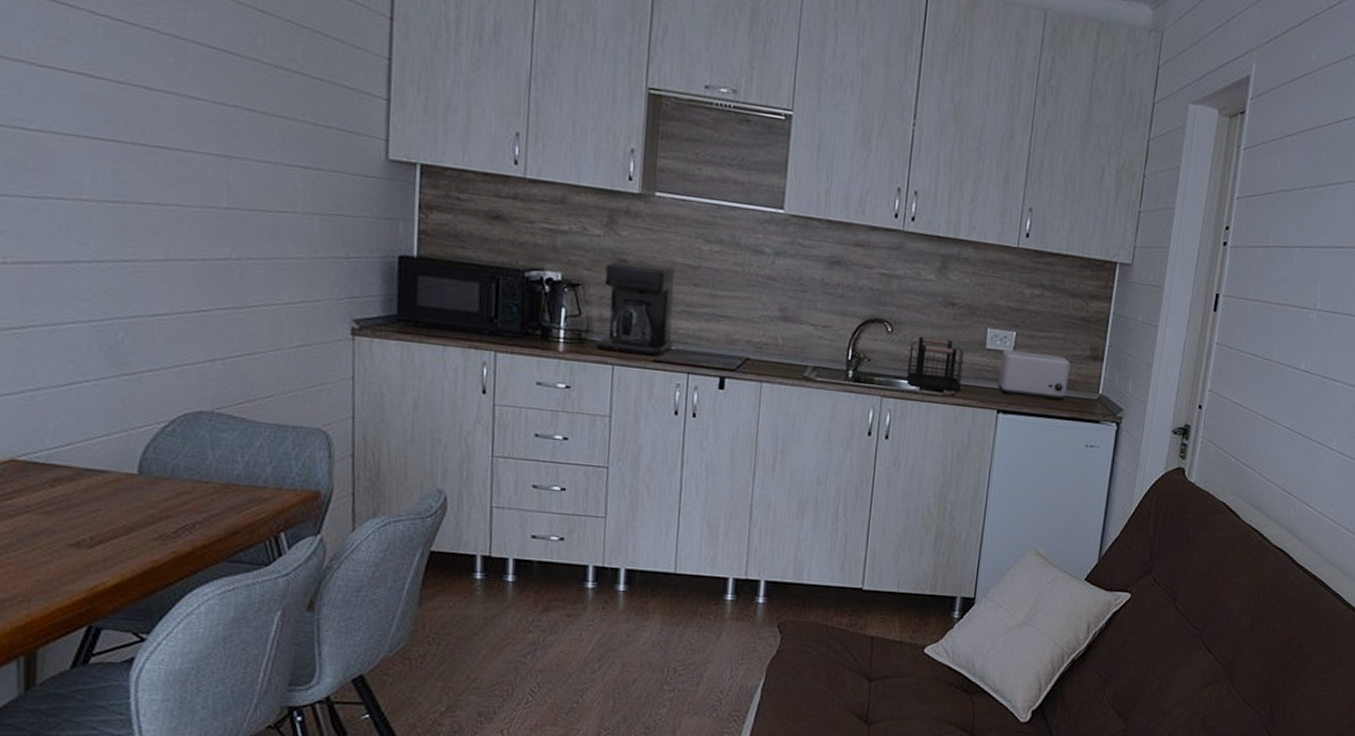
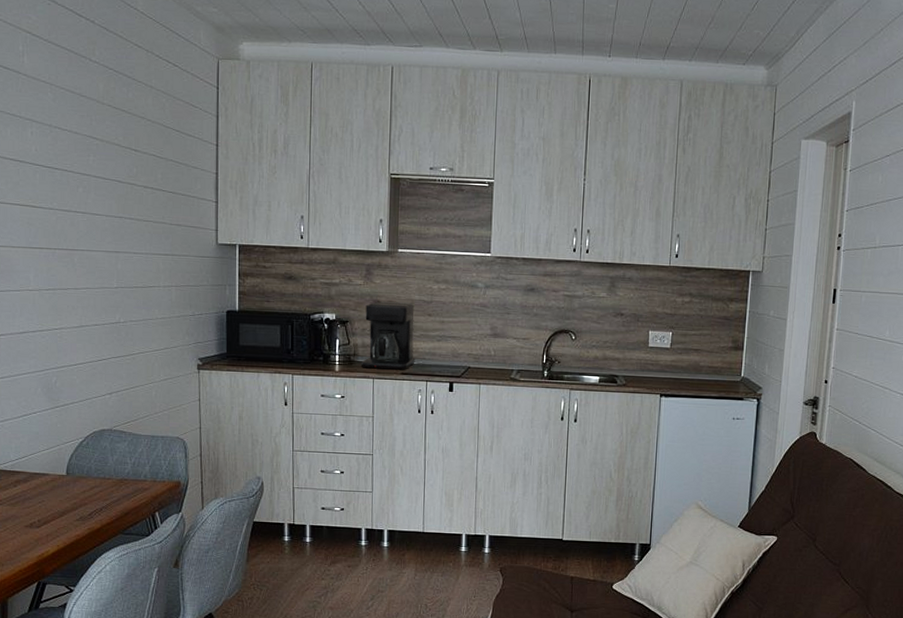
dish rack: present [906,336,965,392] -> none [588,341,632,383]
toaster: present [998,349,1071,401] -> none [660,346,717,384]

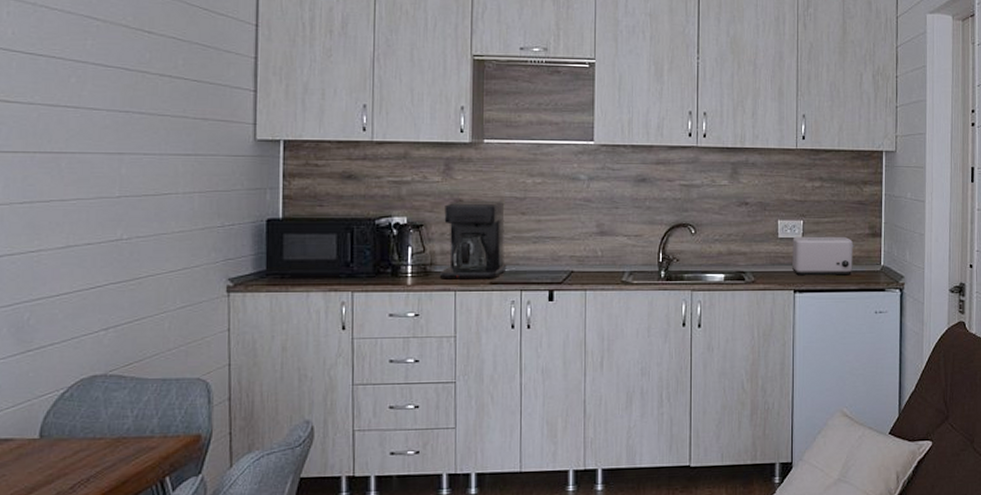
toaster: none [660,346,717,384] -> present [792,236,854,276]

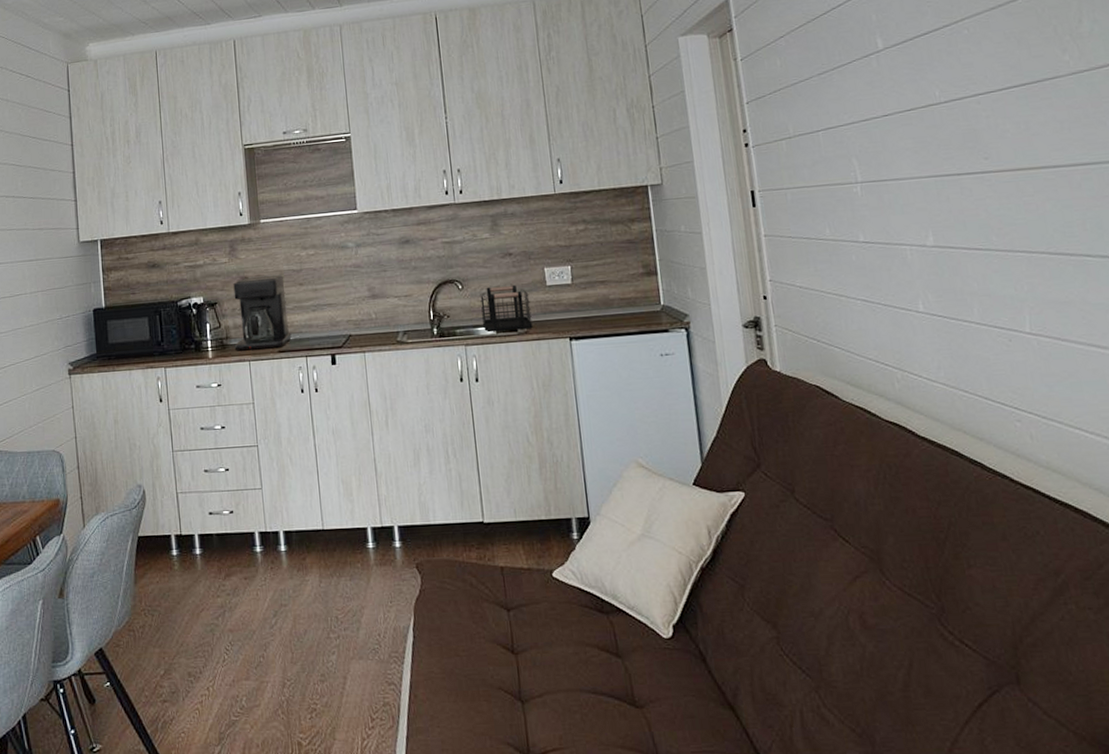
dish rack: none [712,234,760,279] -> present [480,284,533,332]
toaster: present [792,236,854,276] -> none [562,278,630,323]

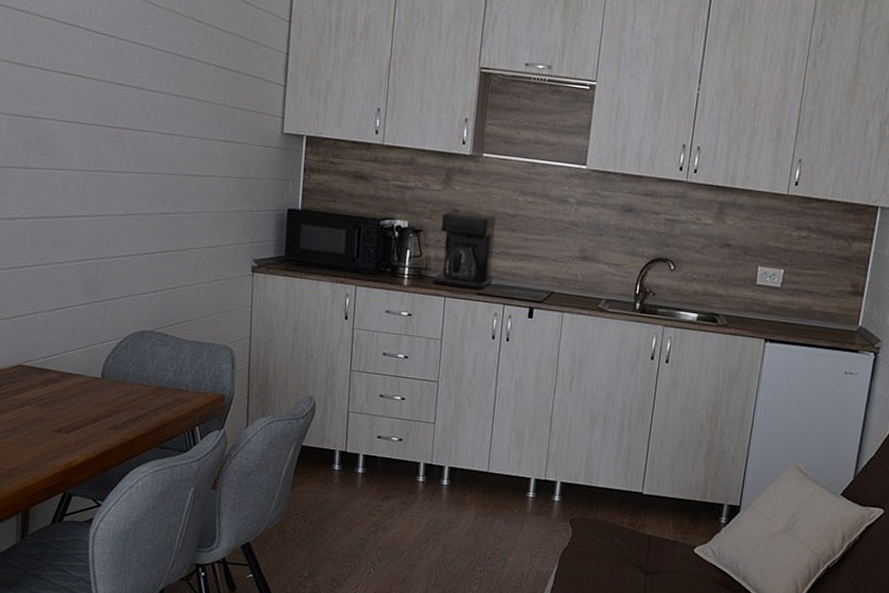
dish rack: present [480,284,533,332] -> none [686,273,737,323]

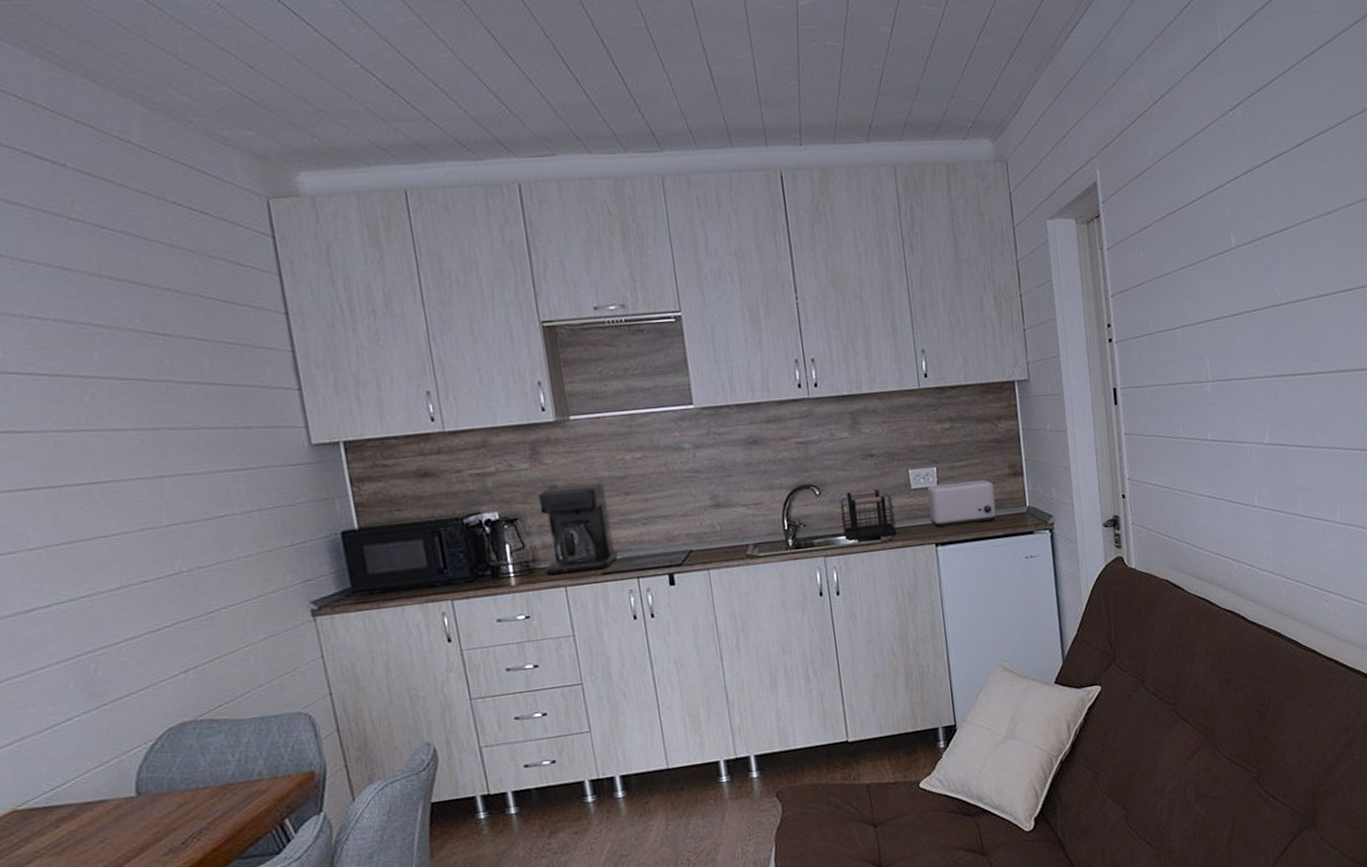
dish rack: none [686,273,737,323] -> present [839,488,897,541]
toaster: none [766,285,833,332] -> present [927,479,997,528]

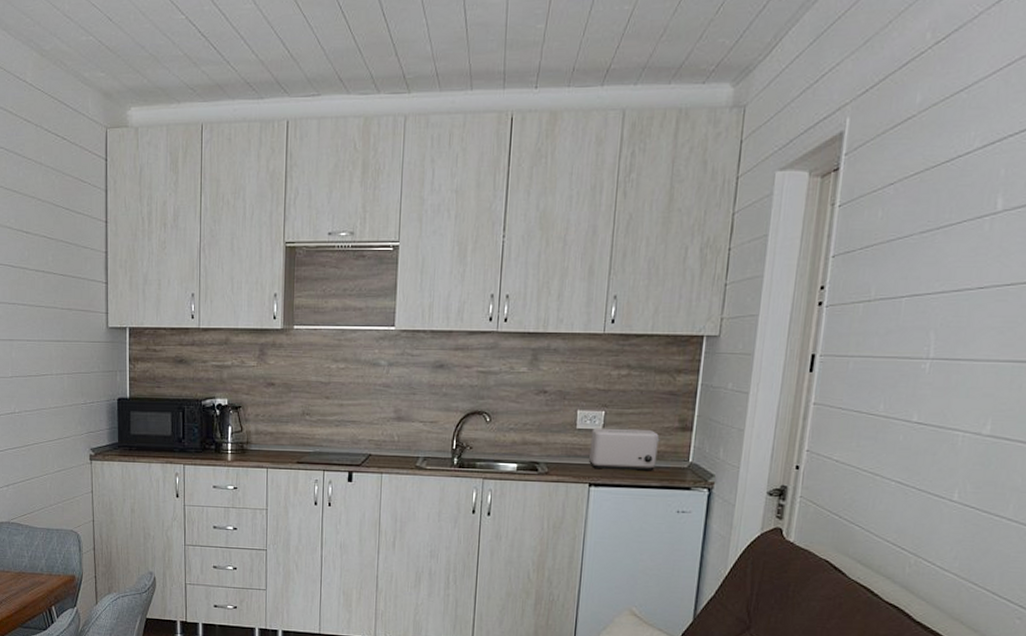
coffee maker: present [538,483,619,576] -> none [254,384,312,459]
dish rack: present [839,488,897,541] -> none [505,423,557,470]

